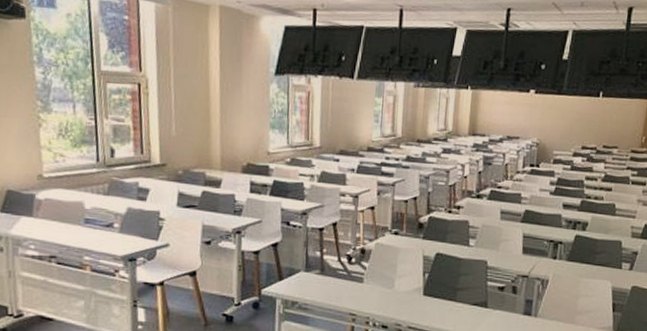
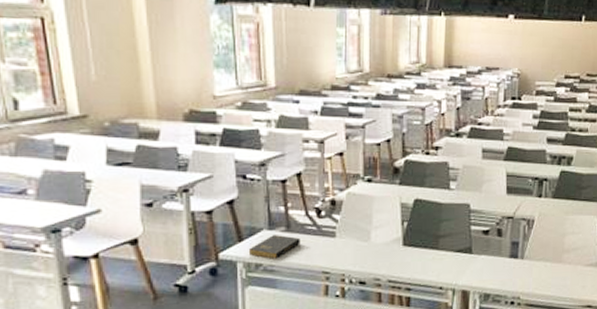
book: none [286,277,332,299] -> present [248,235,300,259]

